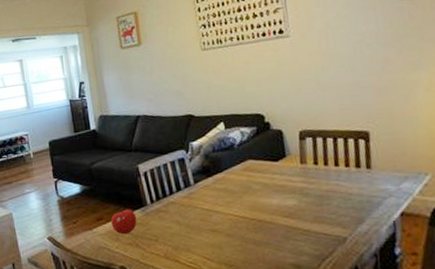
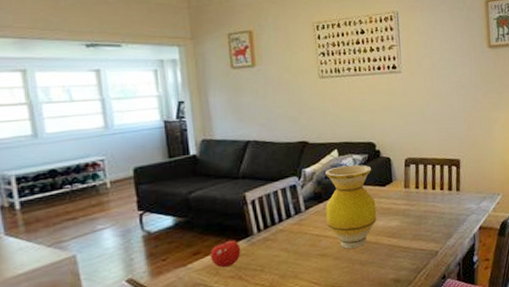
vase: none [212,138,270,226] -> present [325,164,377,249]

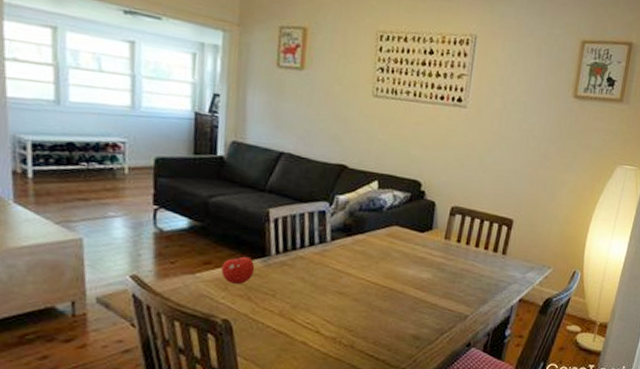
vase: present [325,164,377,249] -> none [351,200,412,293]

